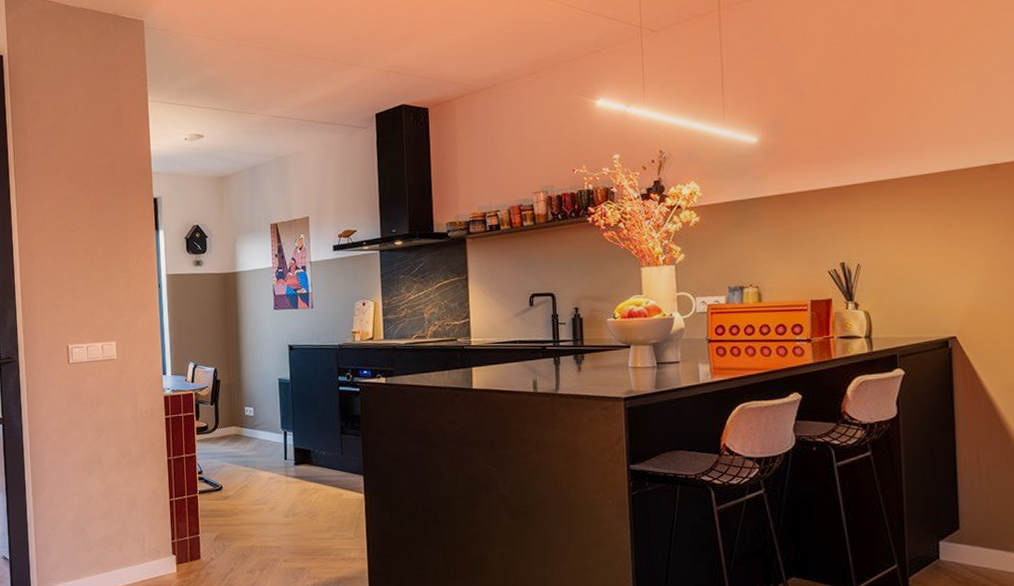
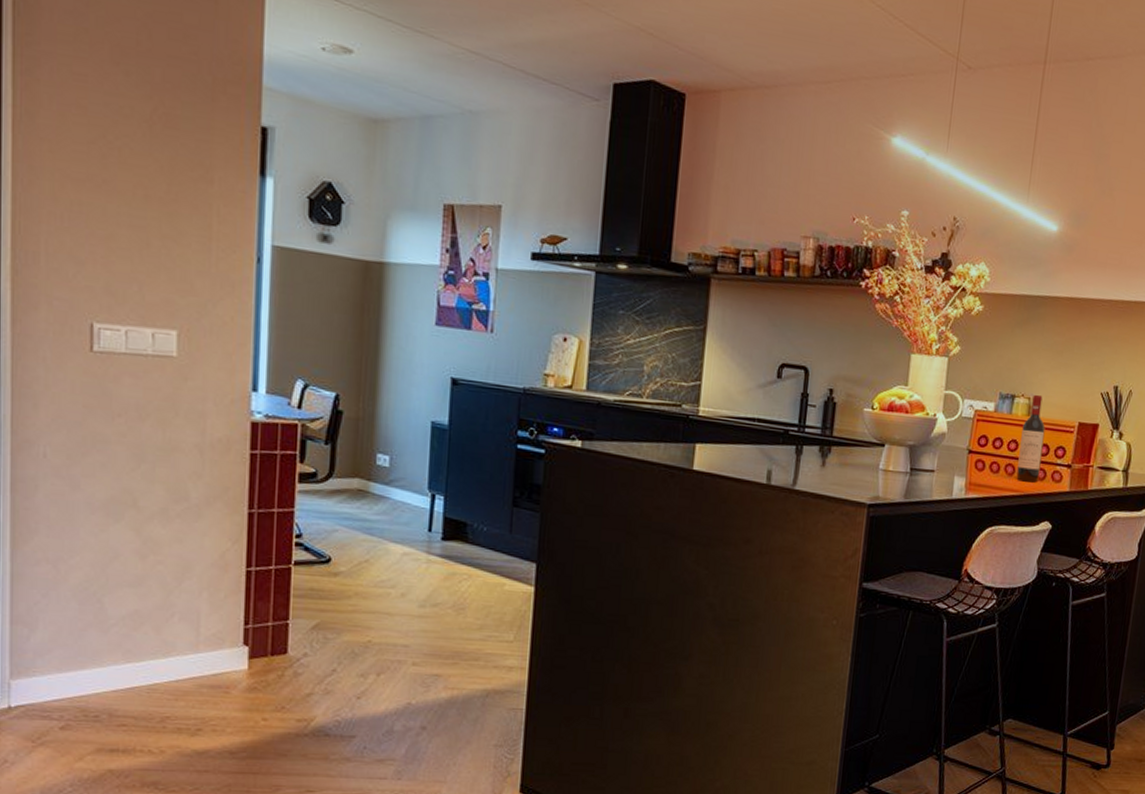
wine bottle: none [756,283,781,361] -> present [1016,395,1046,484]

